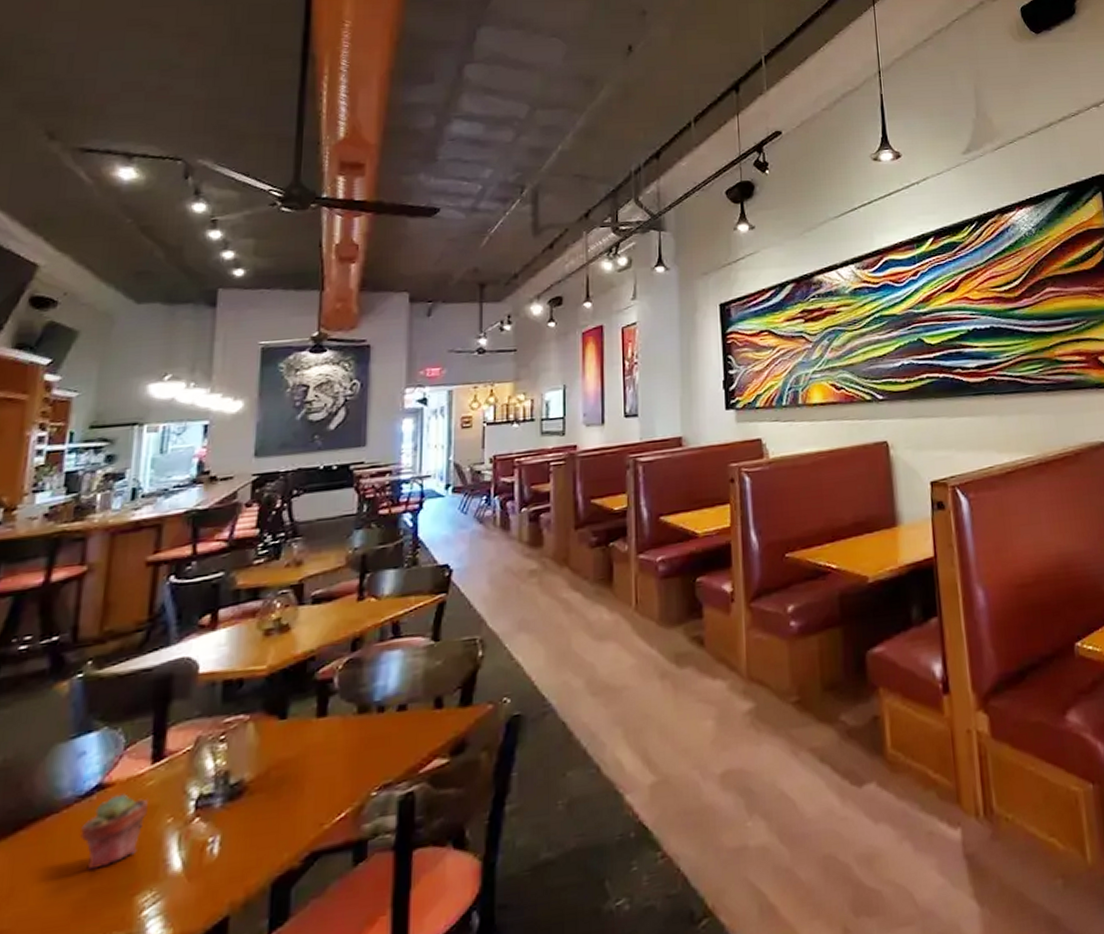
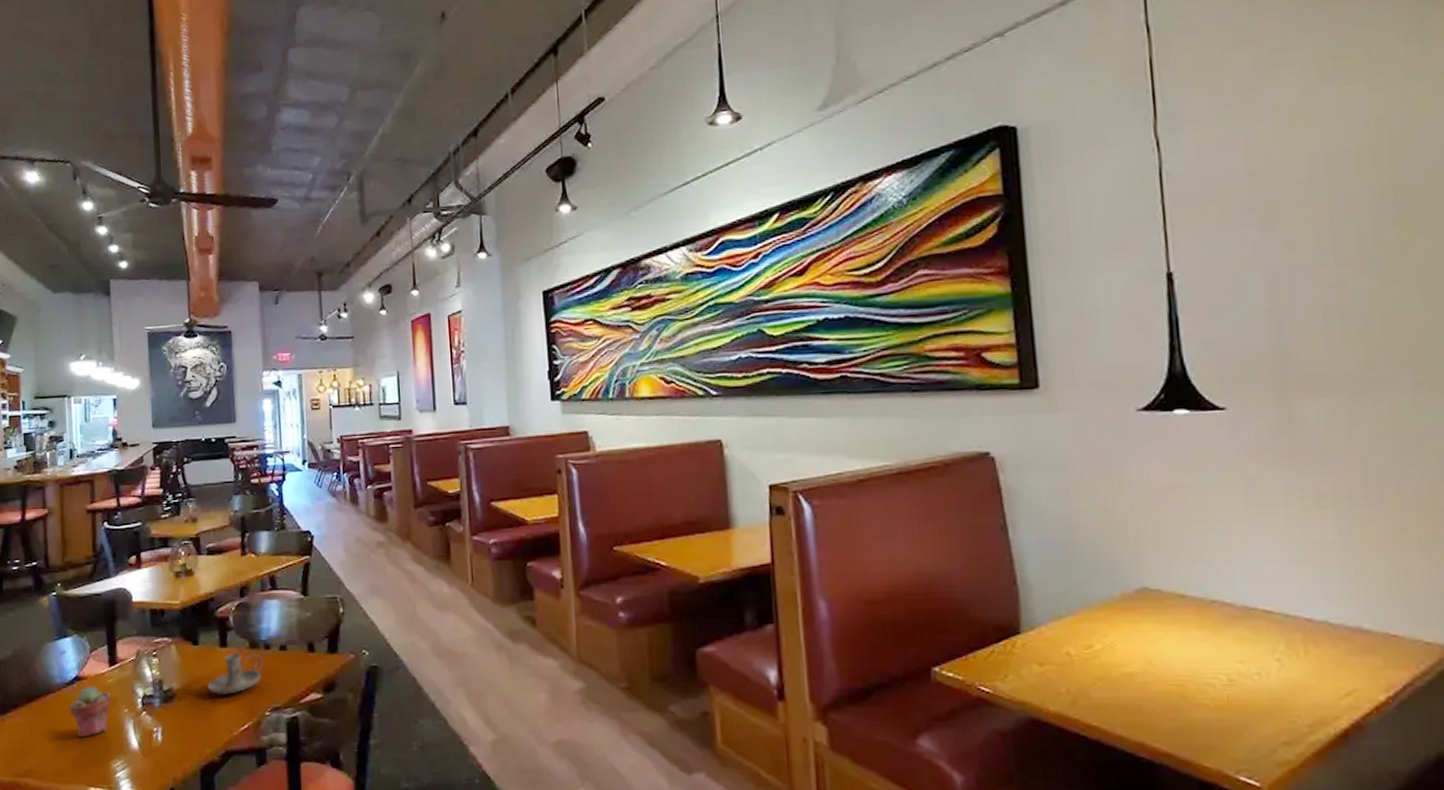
candle holder: none [293,719,375,780] -> present [207,654,264,695]

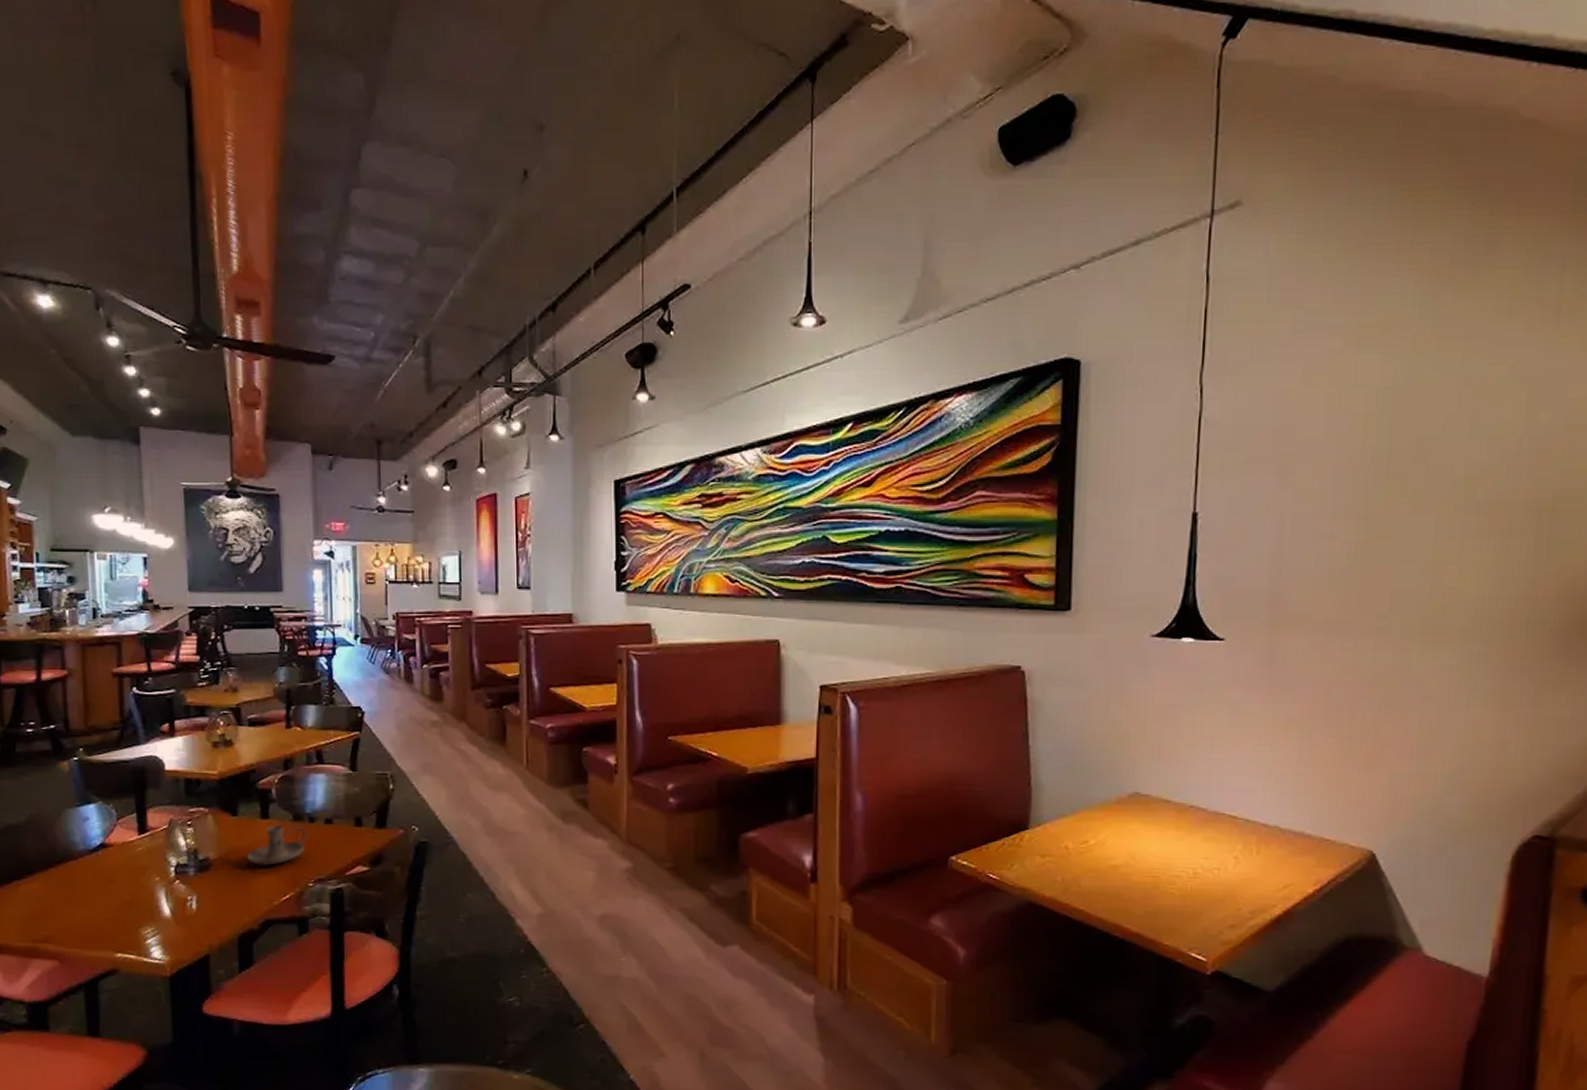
potted succulent: present [69,686,111,739] -> none [94,853,140,906]

